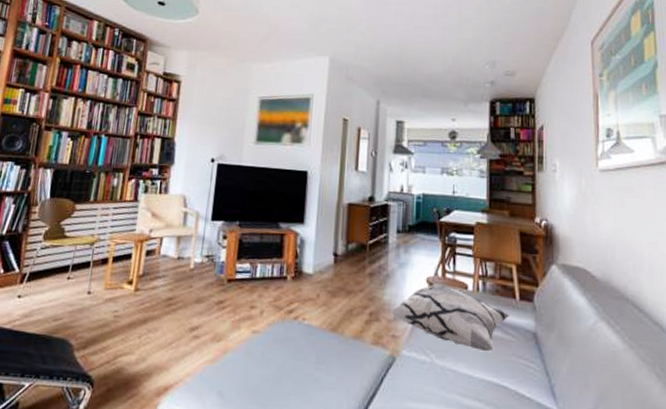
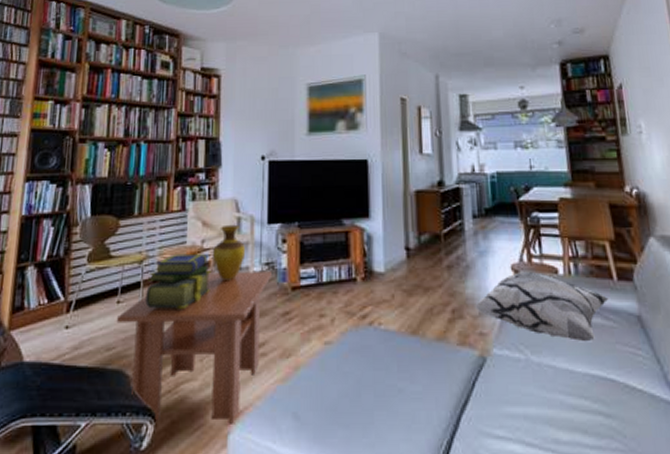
coffee table: none [65,259,212,396] -> present [116,272,273,424]
stack of books: none [93,239,156,290] -> present [145,253,211,309]
vase: none [158,217,189,268] -> present [213,224,246,280]

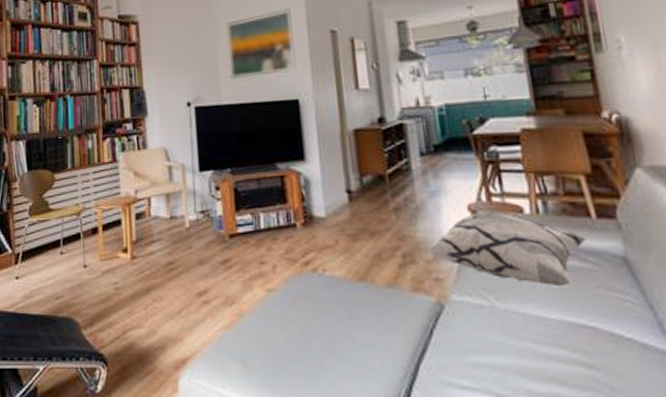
coffee table: present [116,272,273,424] -> none [61,220,209,370]
stack of books: present [145,253,211,309] -> none [86,203,148,259]
vase: present [213,224,246,280] -> none [147,173,180,229]

